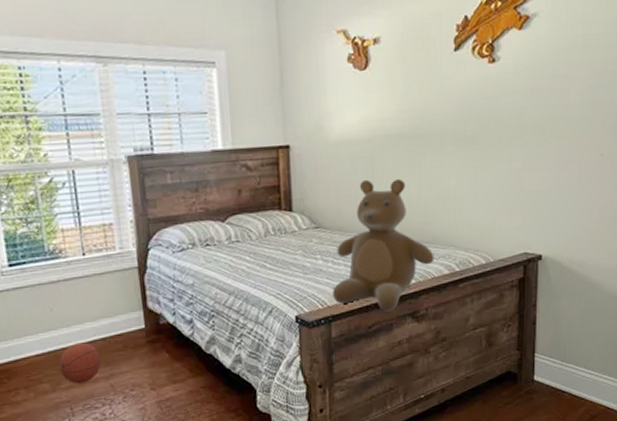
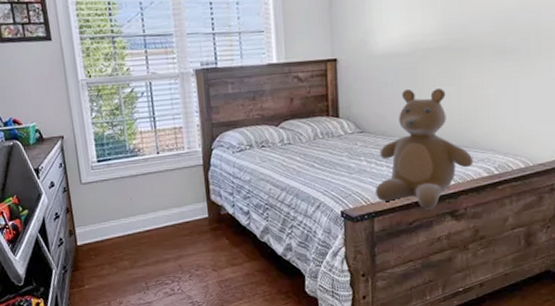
basketball: present [59,342,101,384] -> none [136,227,171,263]

